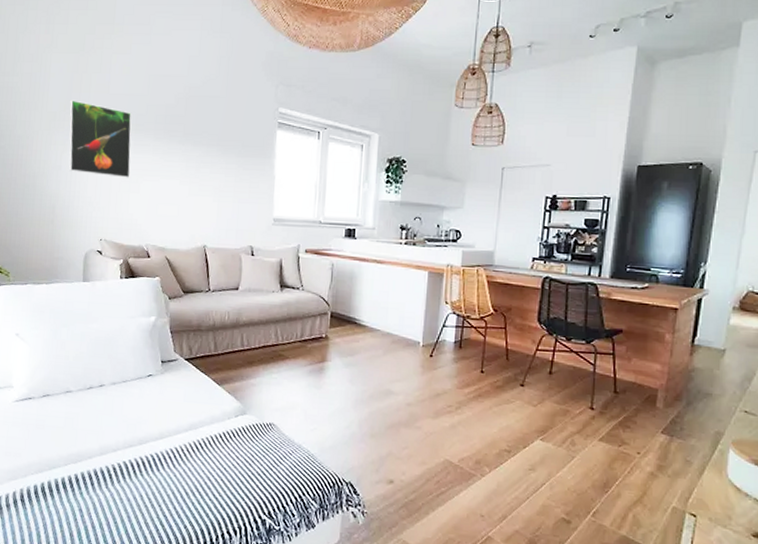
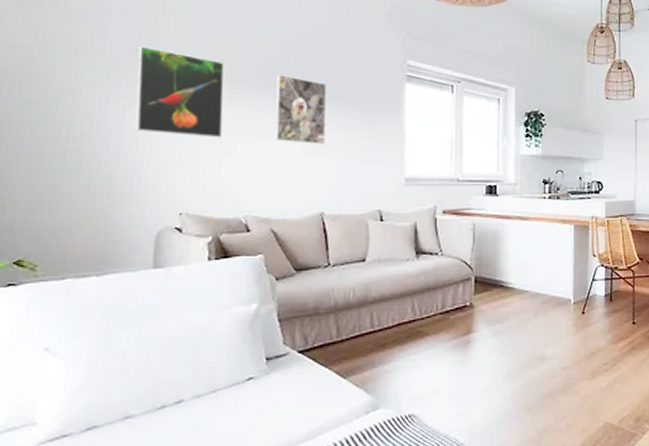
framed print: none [168,122,210,185] -> present [274,74,327,144]

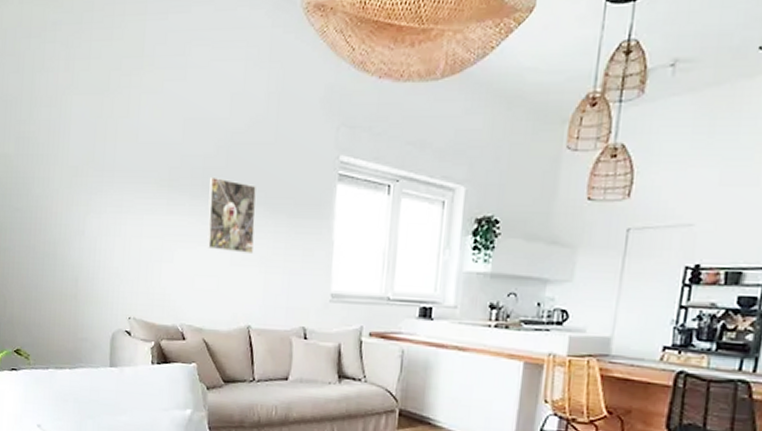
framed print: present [135,46,225,138] -> none [93,151,164,245]

